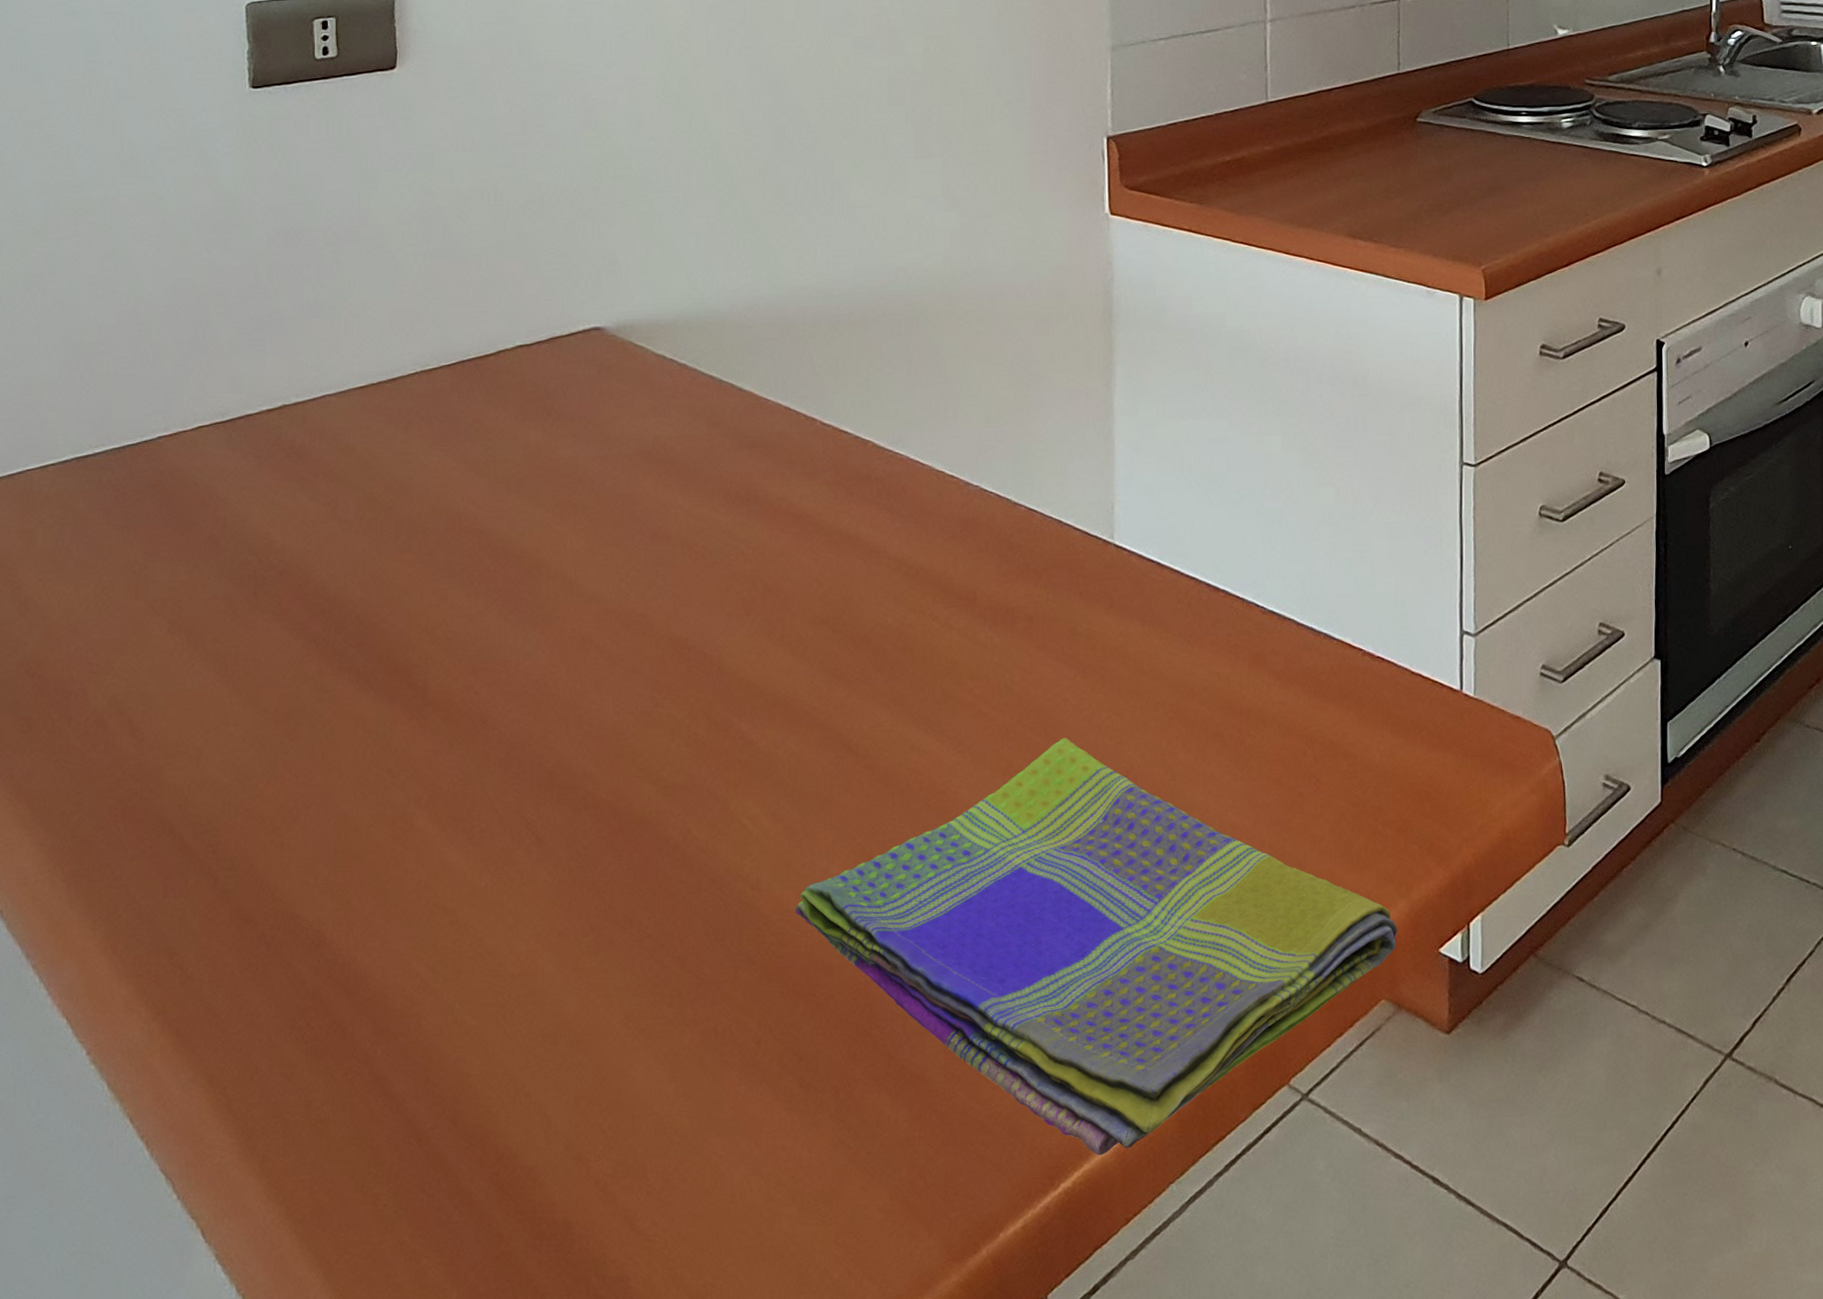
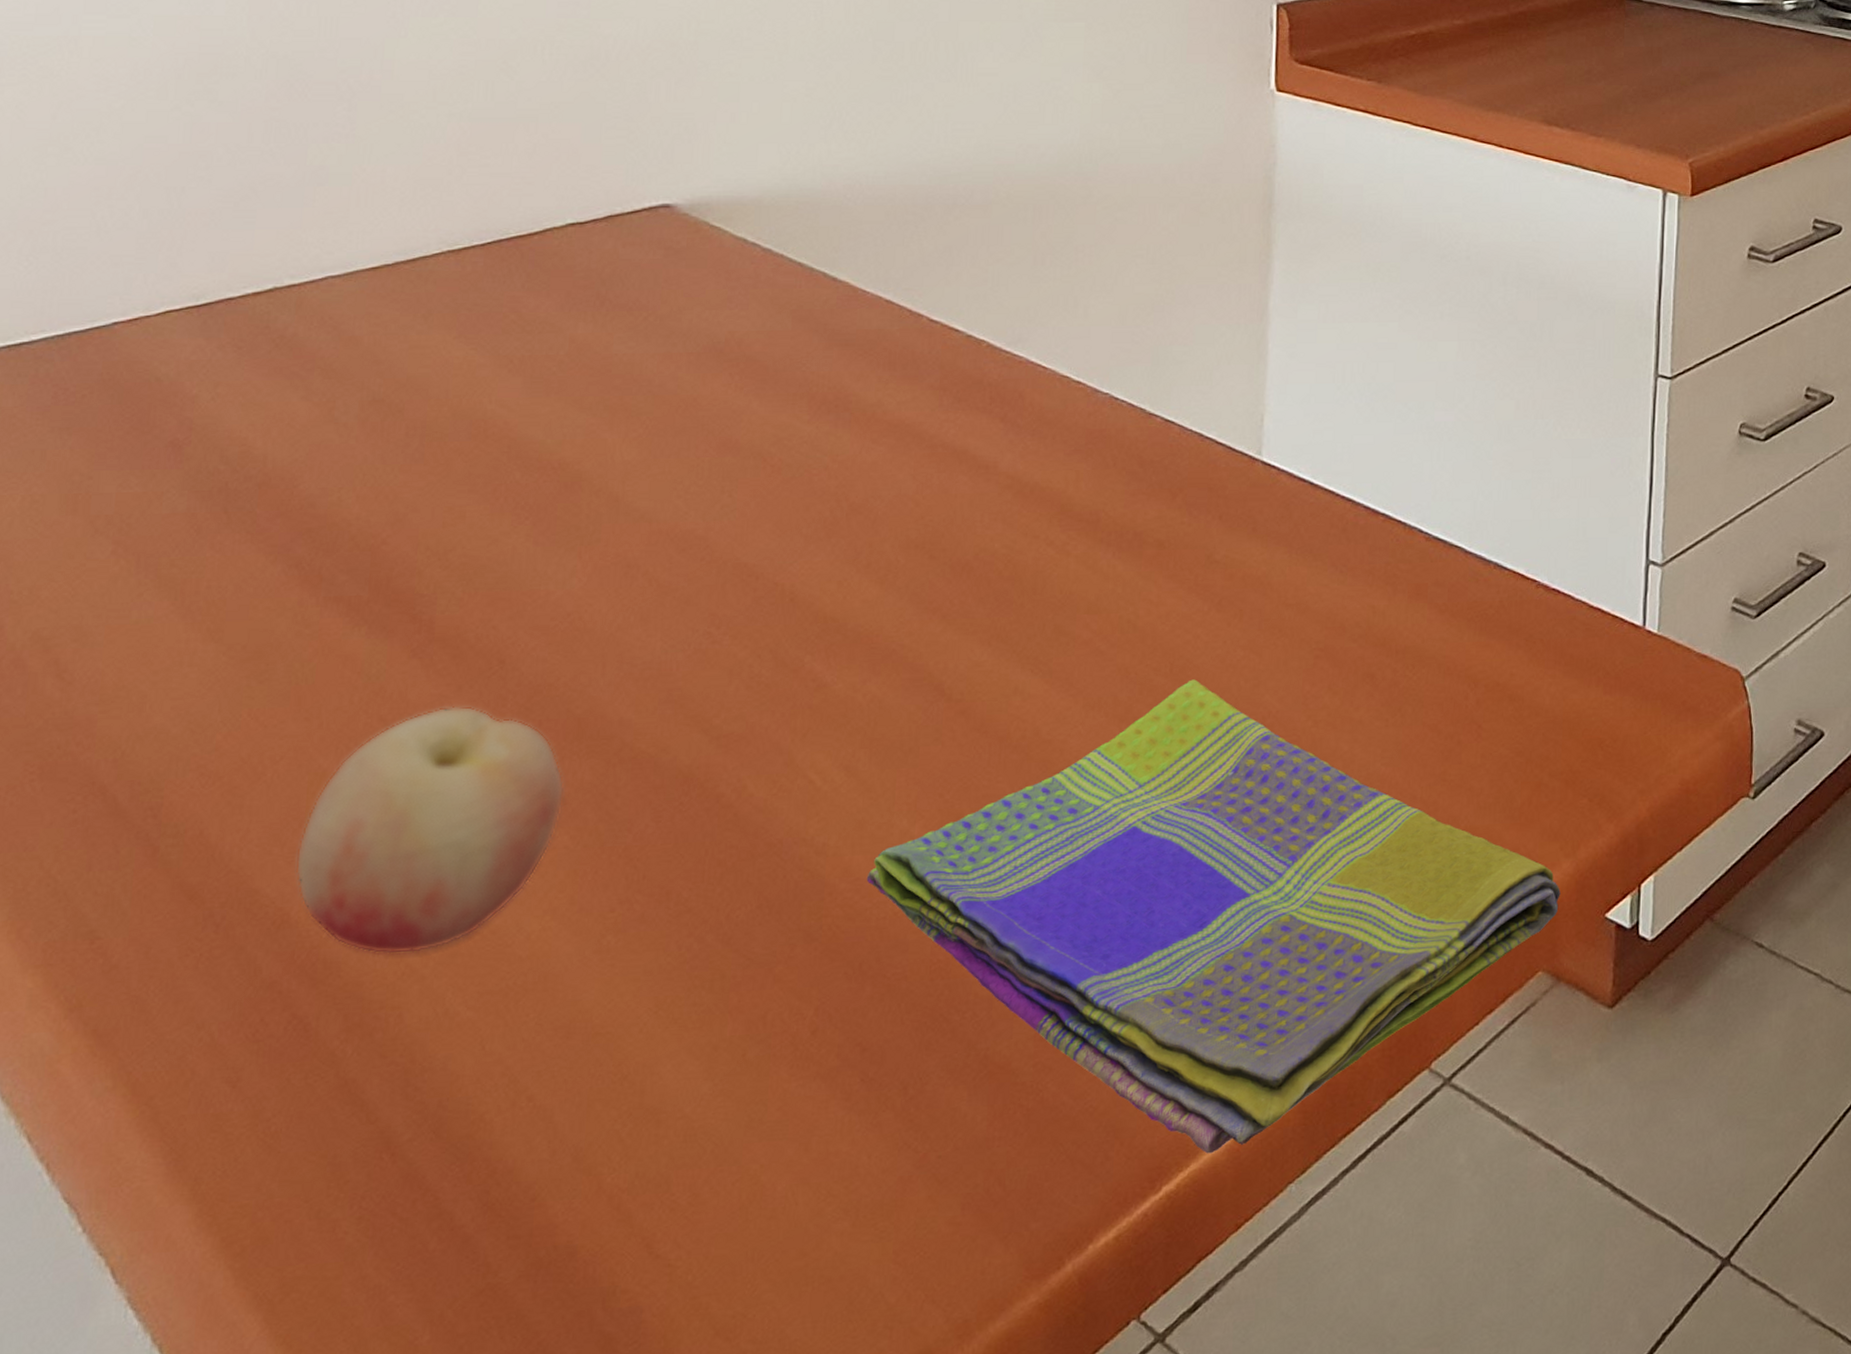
fruit: none [328,760,541,971] -> present [295,706,565,955]

